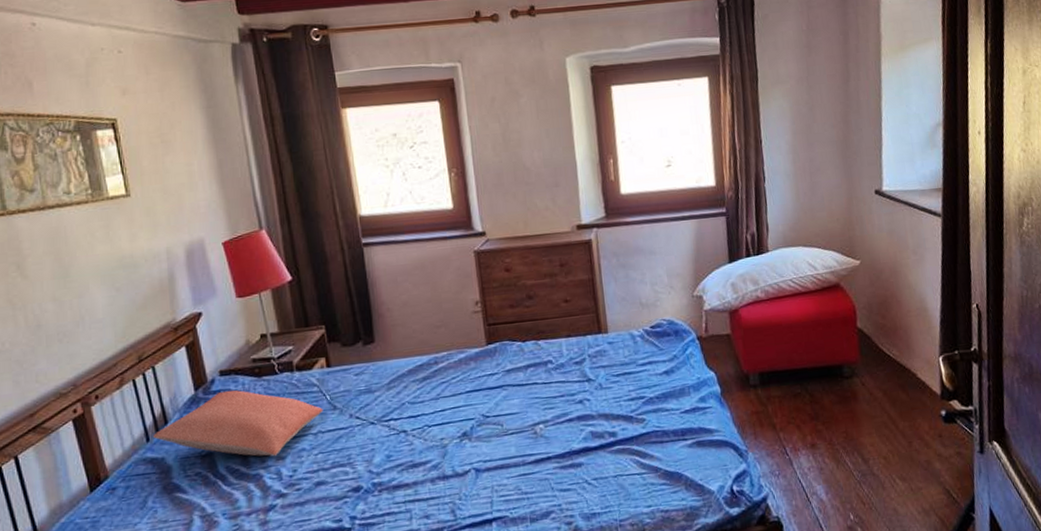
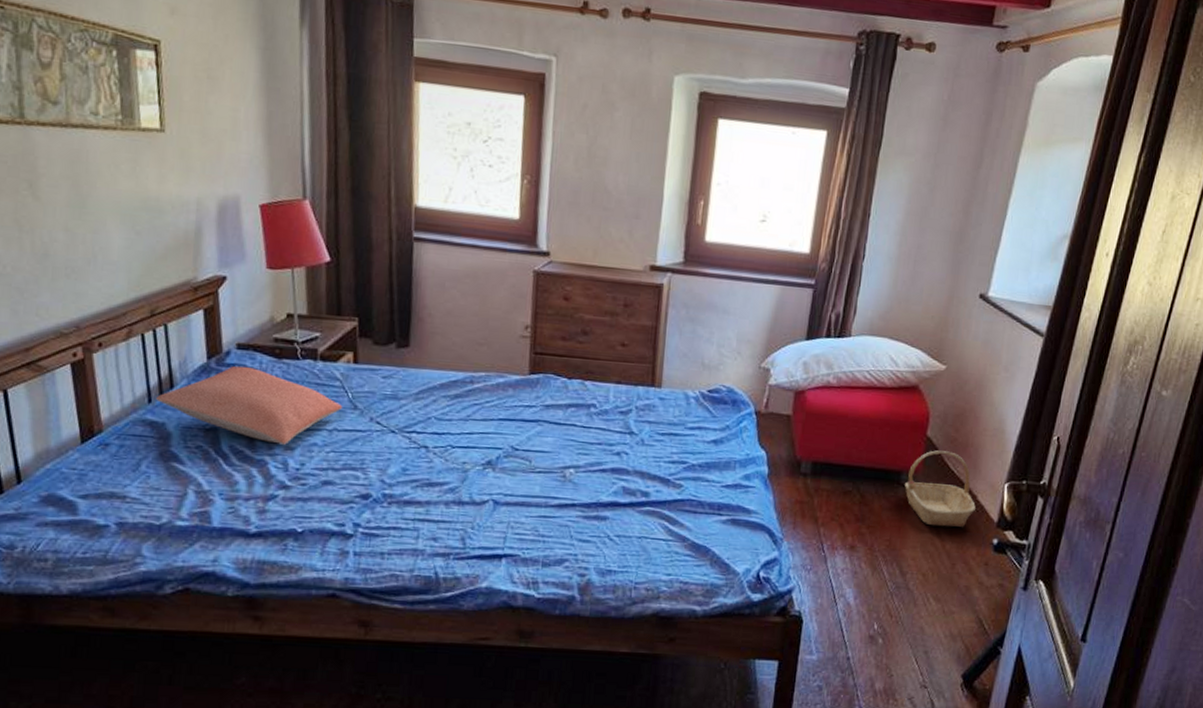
basket: none [848,337,918,410] -> present [905,450,976,528]

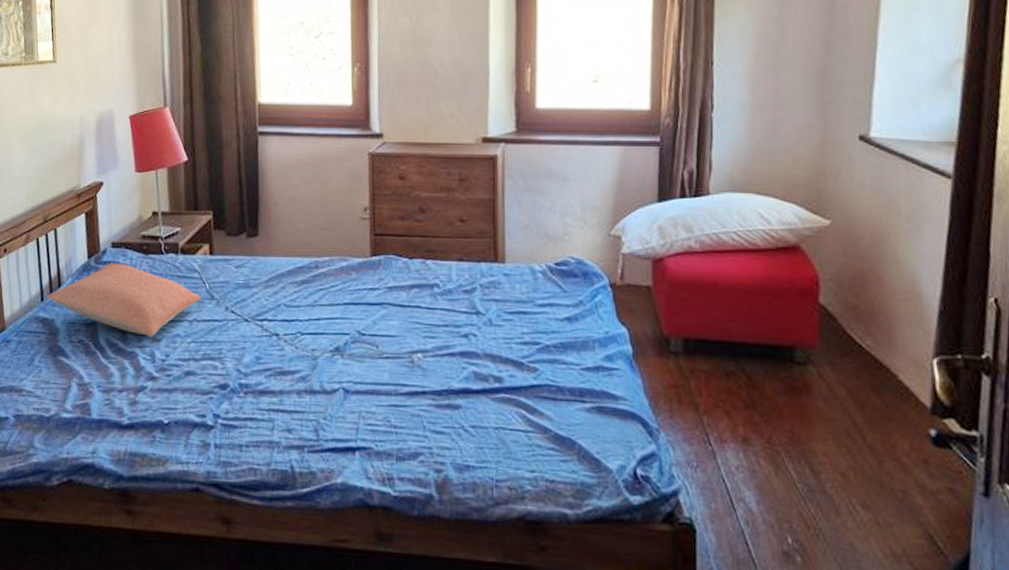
basket: present [905,450,976,528] -> none [801,320,898,416]

